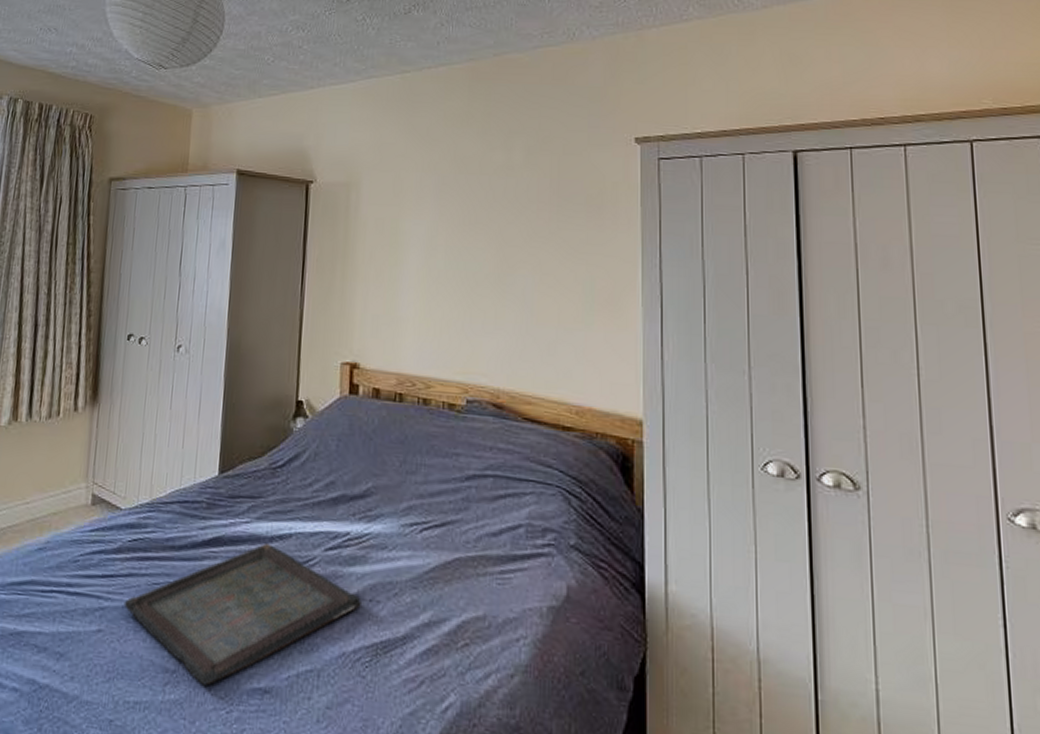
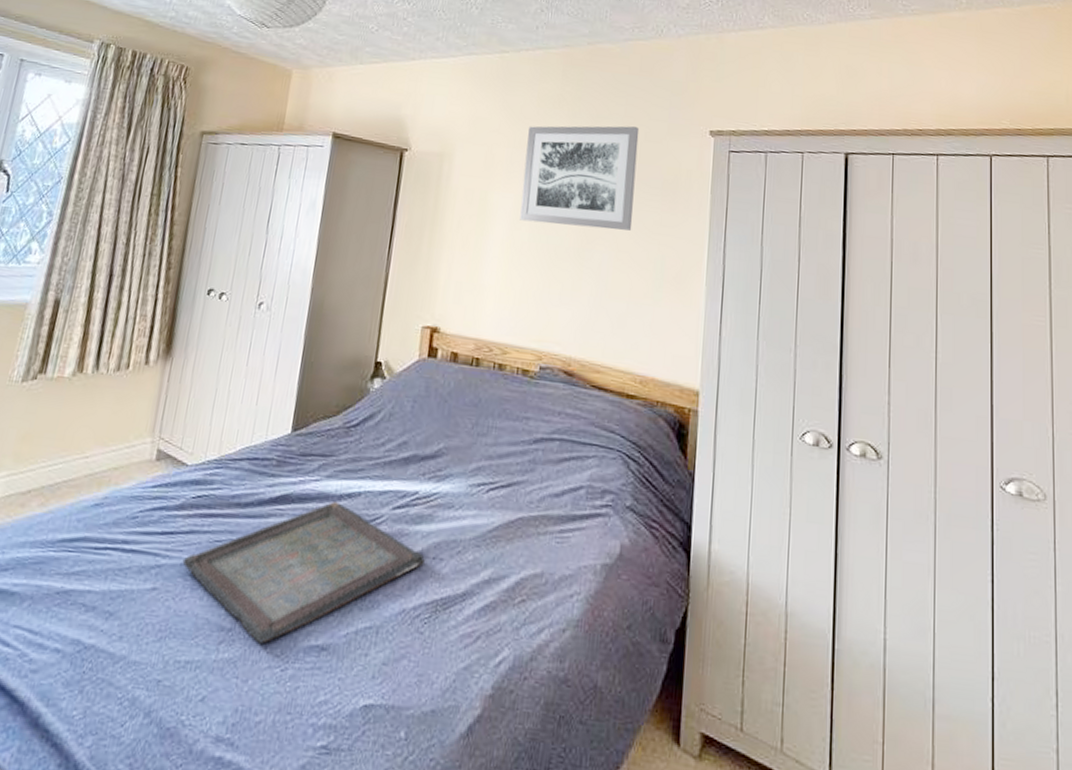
wall art: none [434,140,557,252] -> present [520,126,640,231]

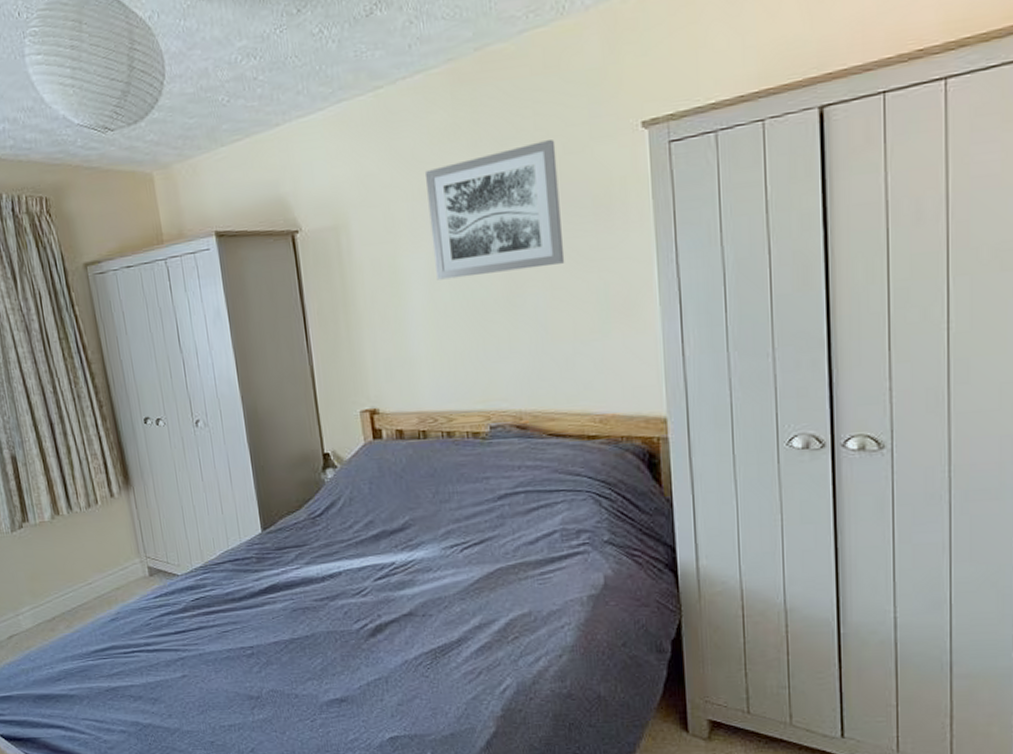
serving tray: present [182,502,425,644] -> none [200,583,415,704]

